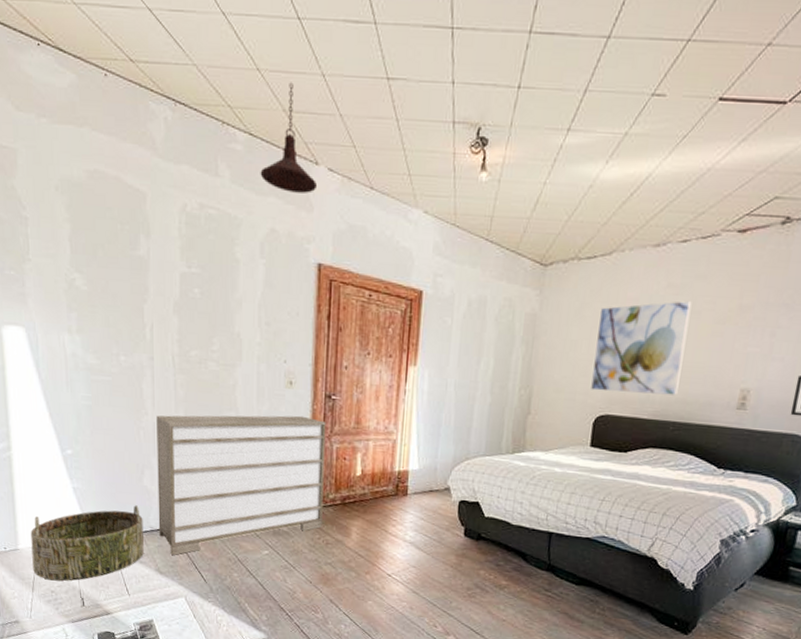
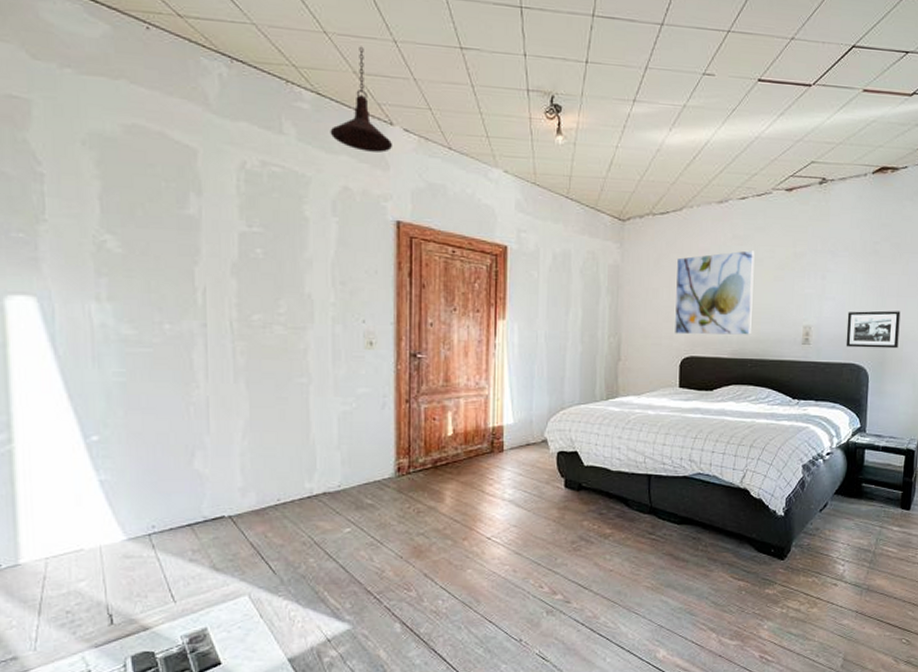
basket: present [30,505,144,581] -> none [38,493,195,598]
dresser: present [156,415,326,556] -> none [210,377,412,548]

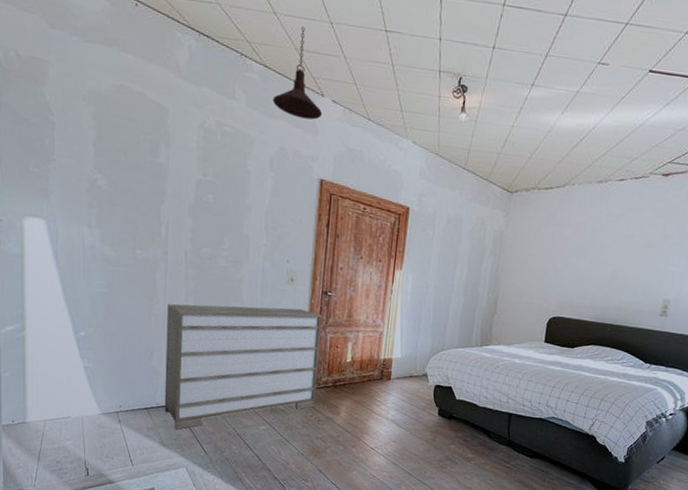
dresser: none [210,377,412,548] -> present [164,304,322,430]
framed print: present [675,250,755,335] -> none [546,227,627,303]

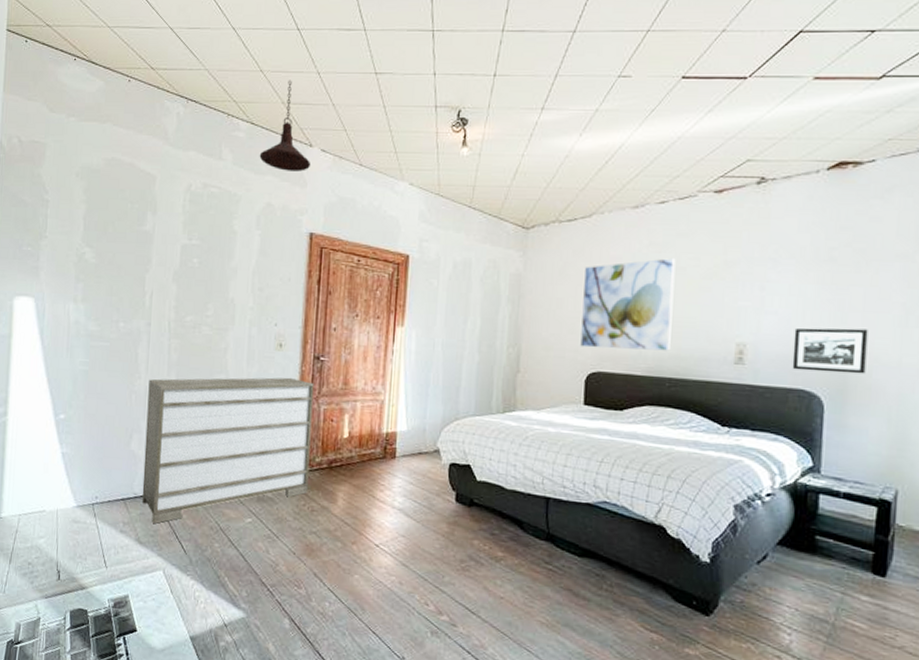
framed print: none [546,227,627,303] -> present [580,258,676,351]

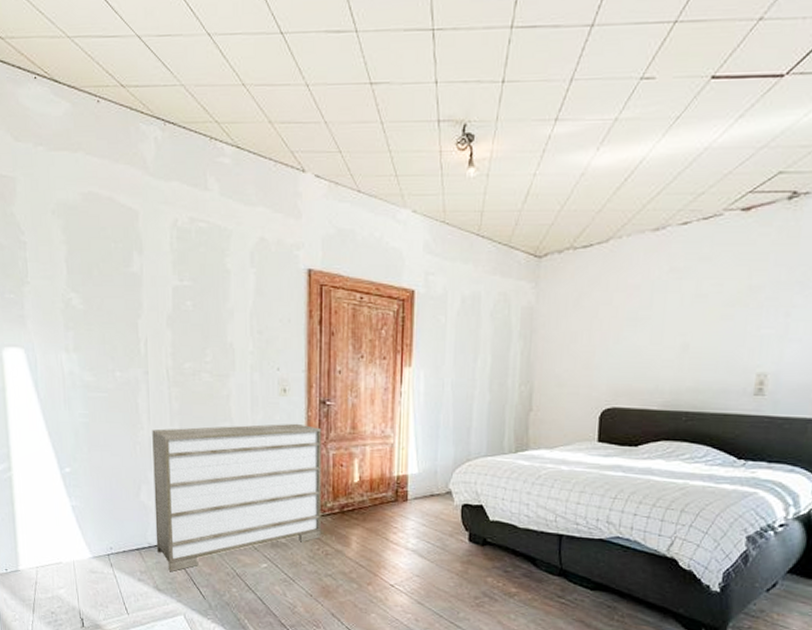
pendant light: present [259,80,311,171] -> none [248,94,305,201]
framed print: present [580,258,676,351] -> none [595,285,697,384]

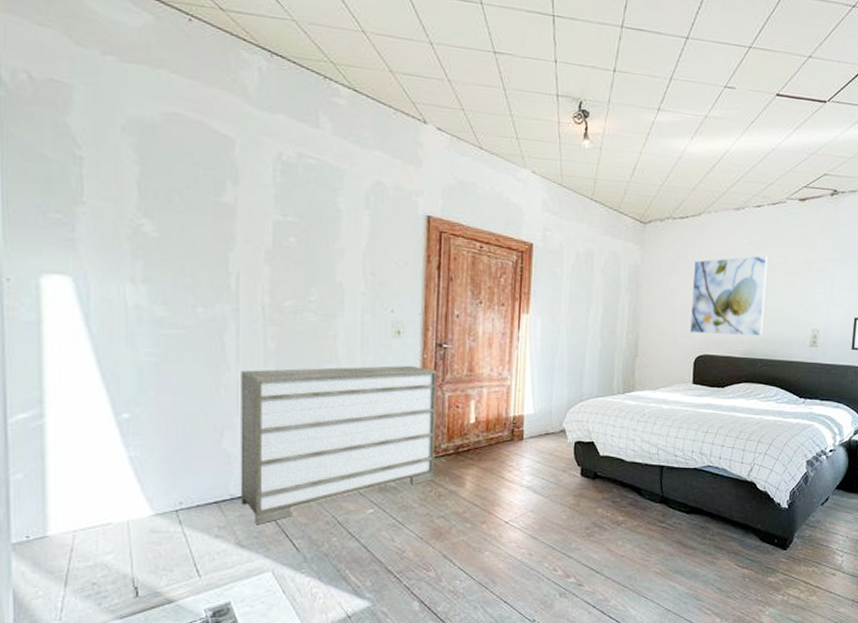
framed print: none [595,285,697,384] -> present [690,256,768,336]

